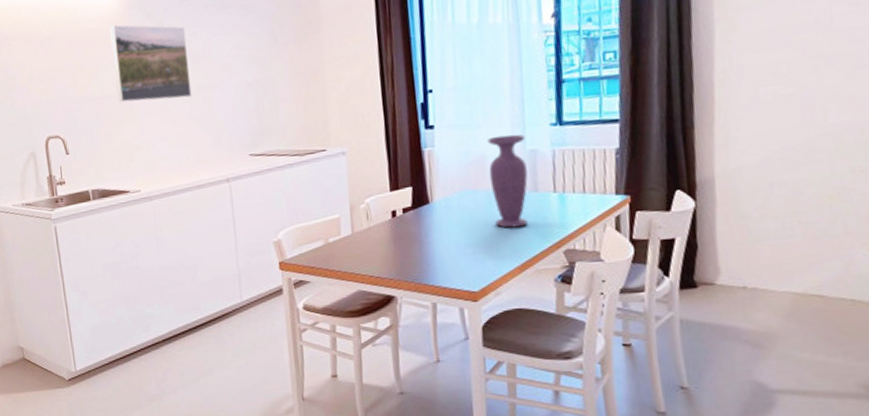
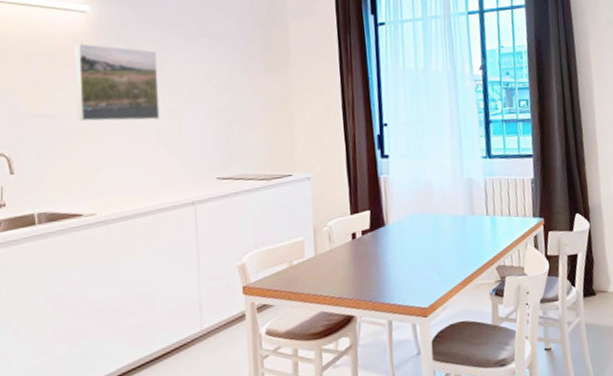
vase: present [487,134,528,228] -> none [433,165,467,248]

